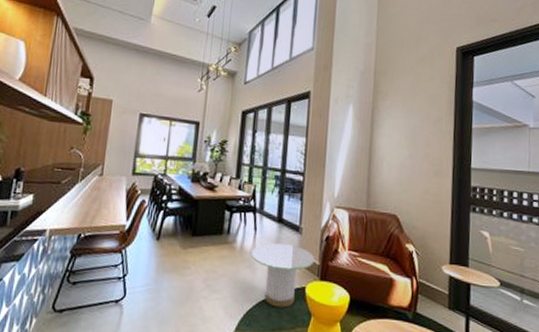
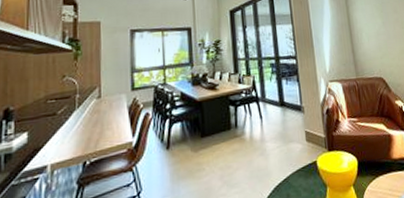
side table: present [251,243,315,308] -> none [261,124,320,187]

